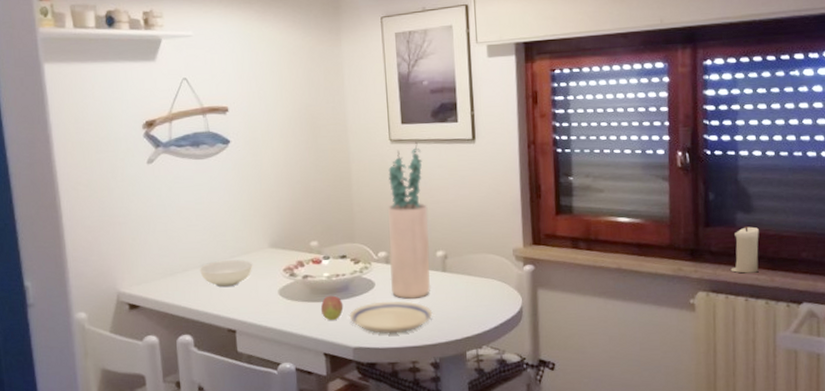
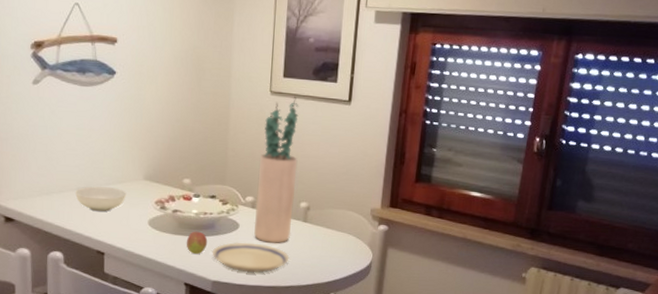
candle: present [730,226,759,274] -> none [563,214,595,257]

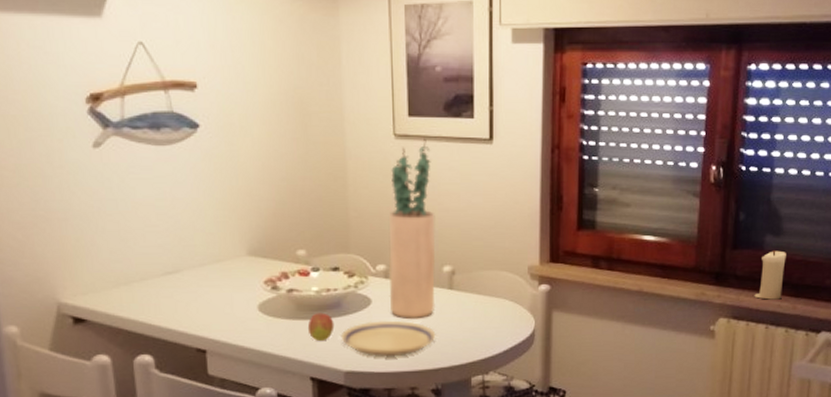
bowl: present [75,186,127,212] -> none [162,269,227,301]
candle: none [563,214,595,257] -> present [754,250,786,301]

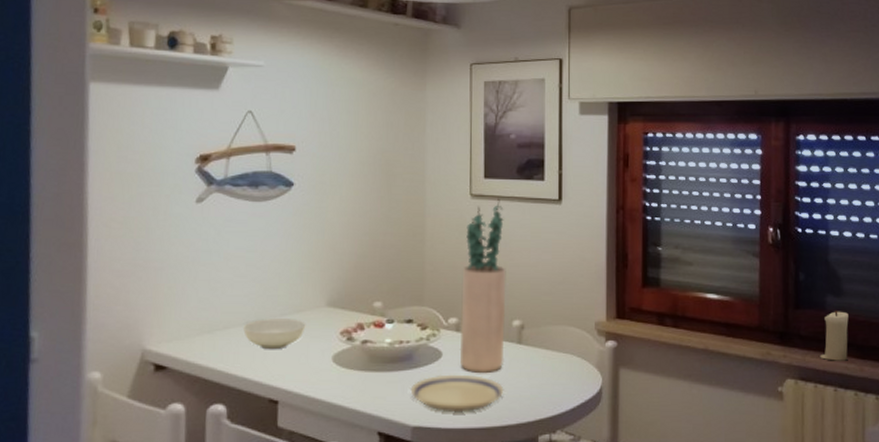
bowl: none [162,269,227,301] -> present [243,319,306,350]
fruit: present [307,313,335,341] -> none [378,365,405,393]

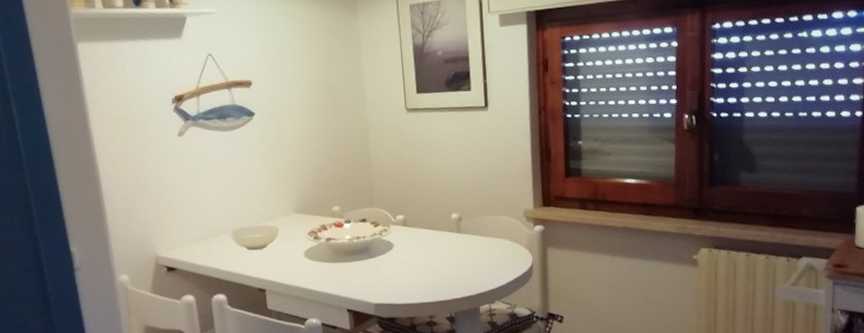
plate: present [410,374,504,411] -> none [370,260,448,291]
vase: present [459,198,506,374] -> none [404,110,447,259]
candle: present [820,311,849,362] -> none [733,185,762,231]

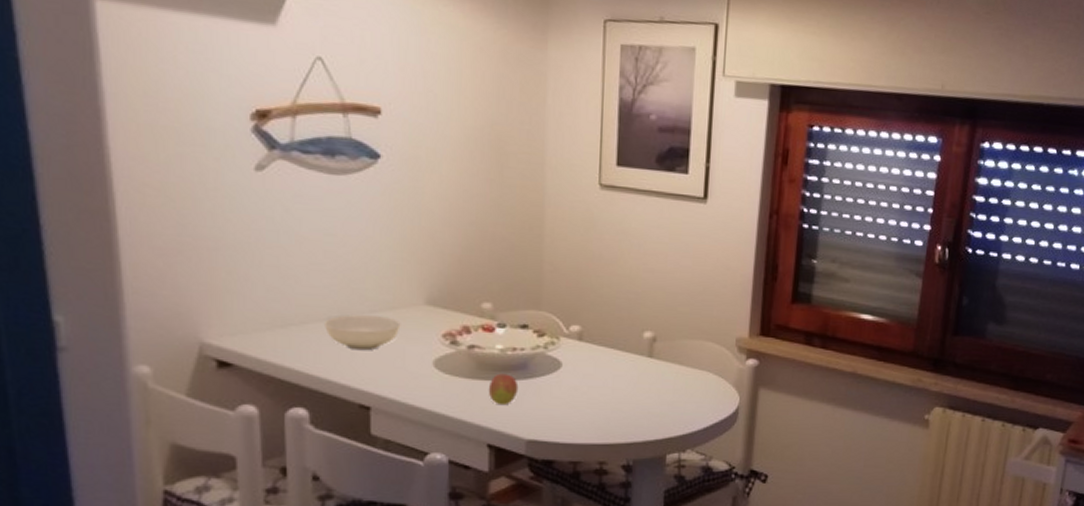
fruit: none [343,256,365,279] -> present [488,373,519,404]

